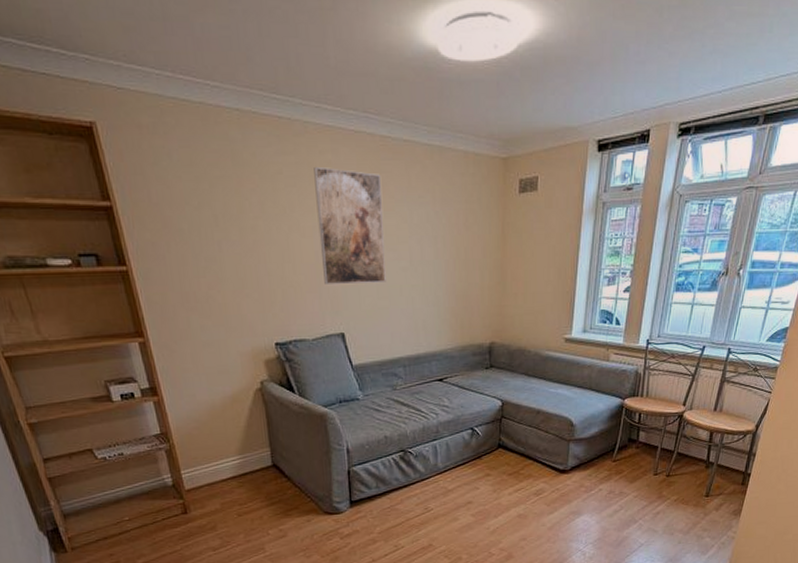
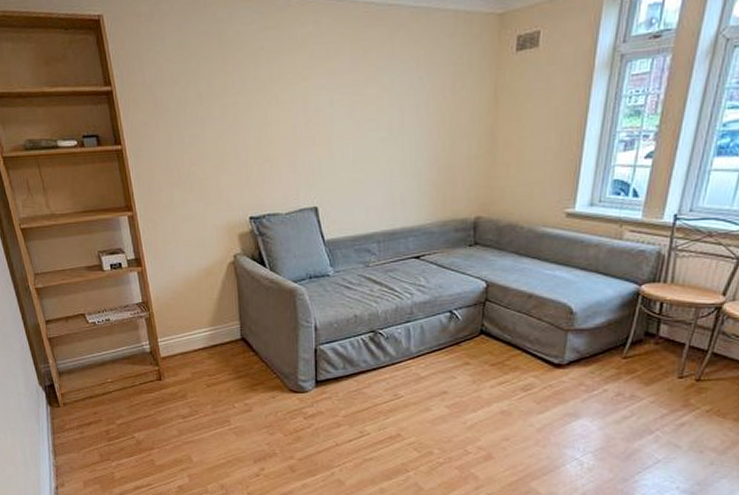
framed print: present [314,166,386,284] -> none [295,39,363,157]

